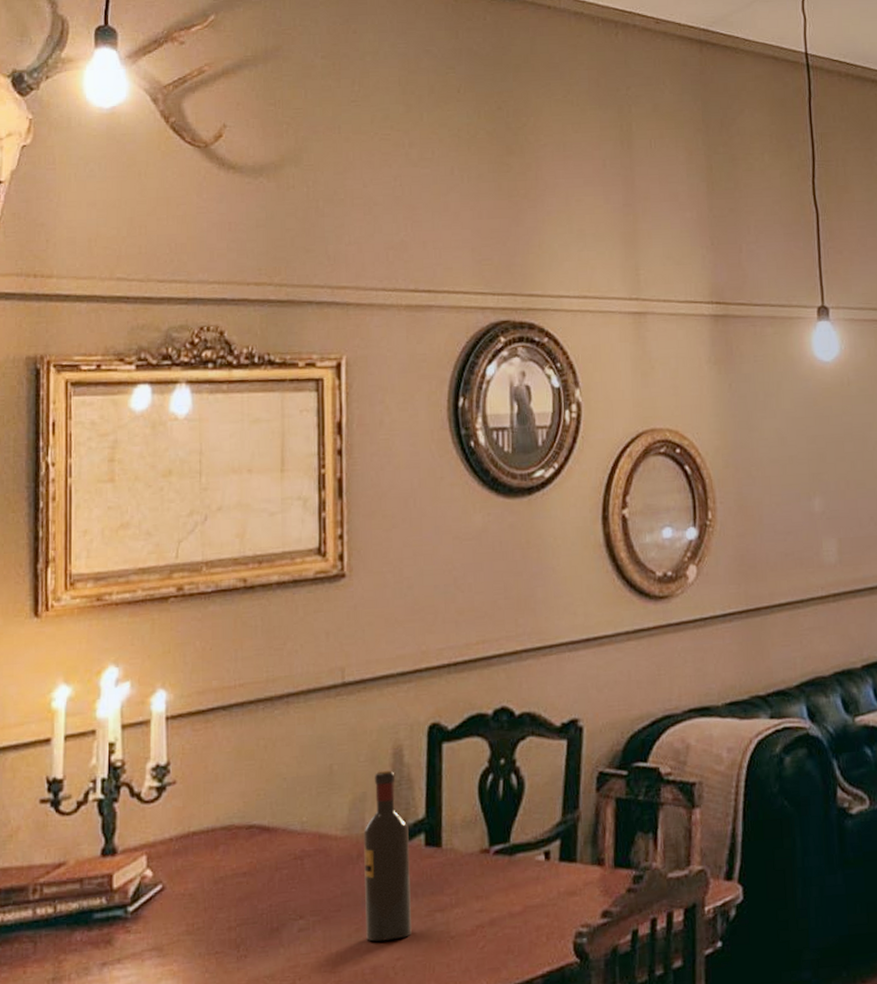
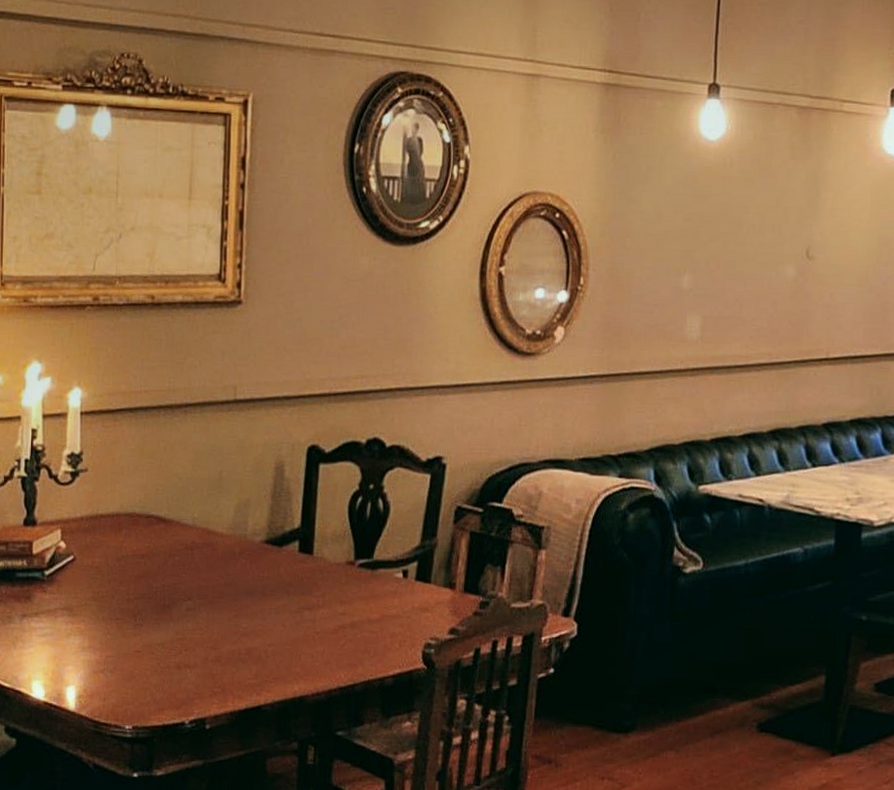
wine bottle: present [364,770,412,942] -> none [244,482,285,629]

